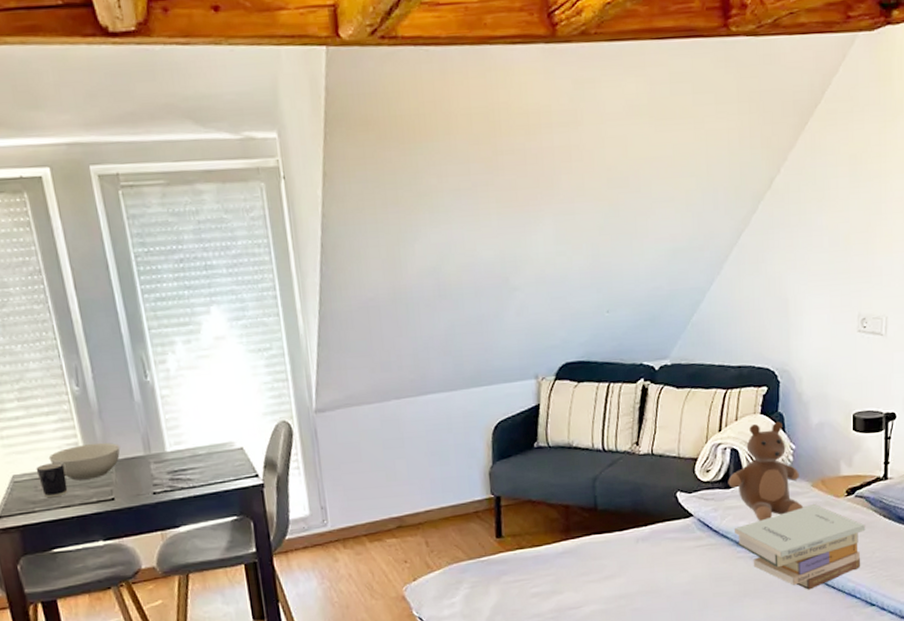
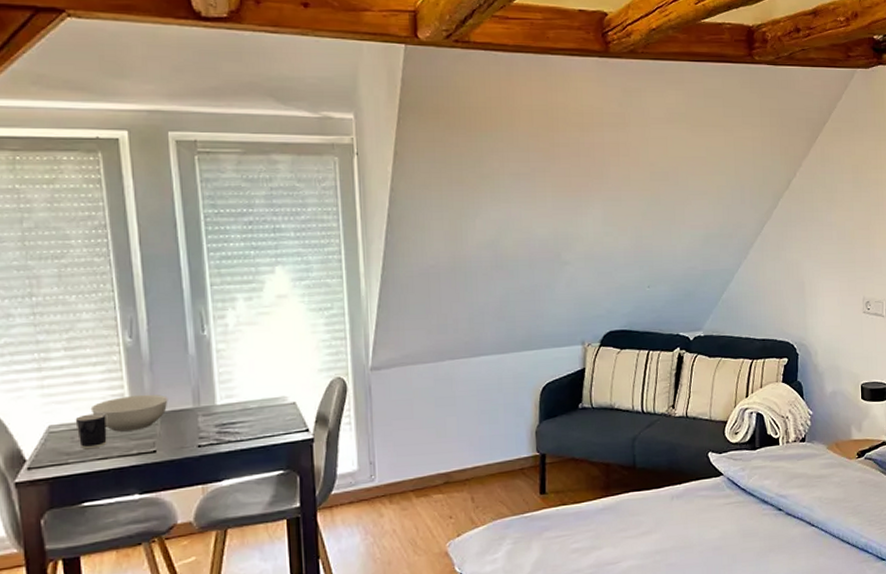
teddy bear: present [728,421,804,521] -> none [754,389,821,480]
books: present [735,504,866,590] -> none [760,465,875,546]

